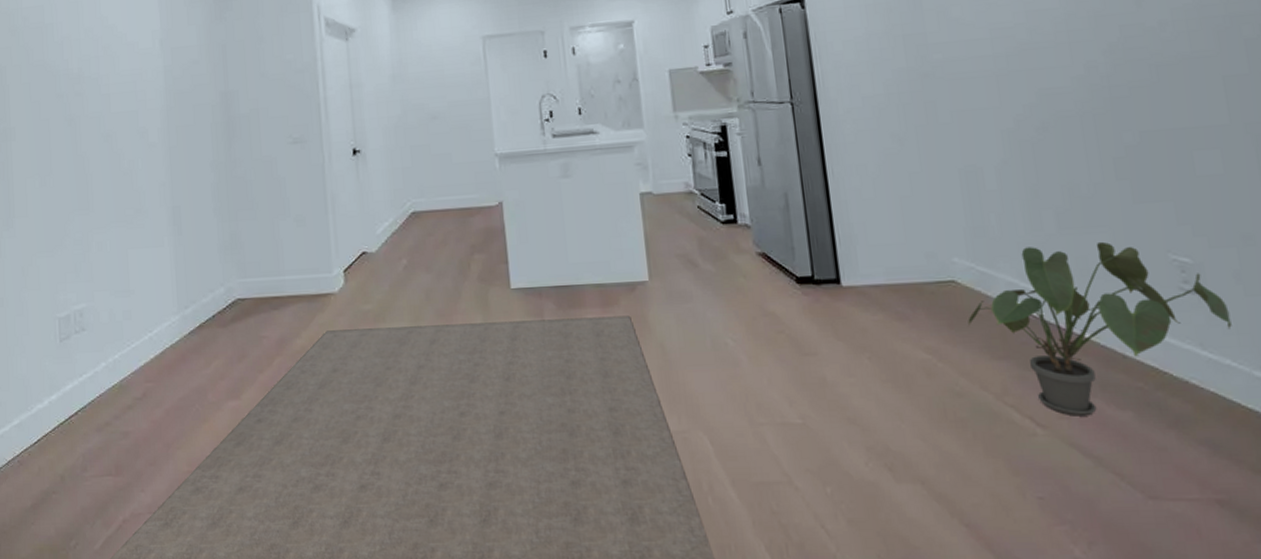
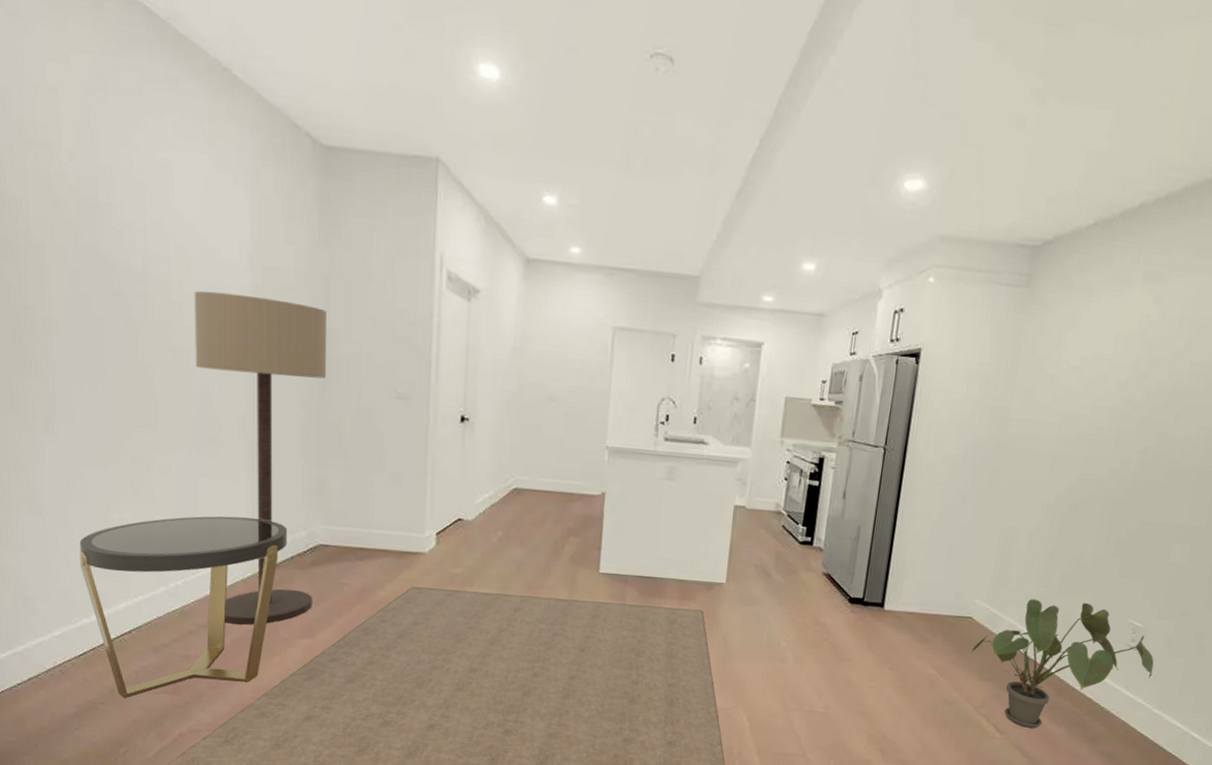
side table: none [33,281,209,485] -> present [79,516,288,698]
floor lamp: none [118,74,236,393] -> present [194,291,327,625]

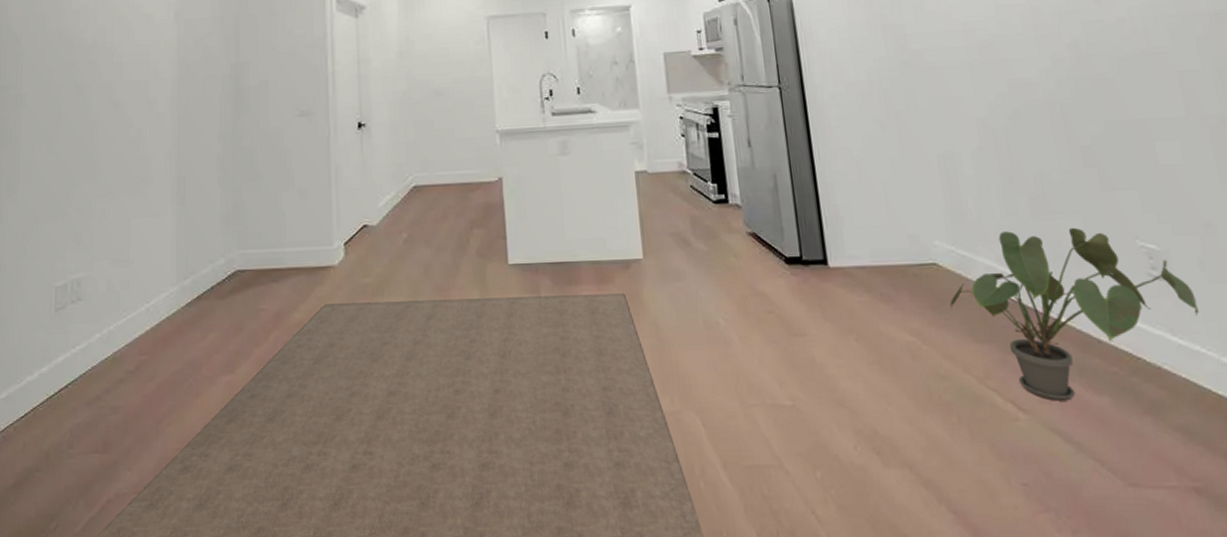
side table: present [79,516,288,698] -> none [28,251,208,462]
floor lamp: present [194,291,327,625] -> none [131,46,239,366]

